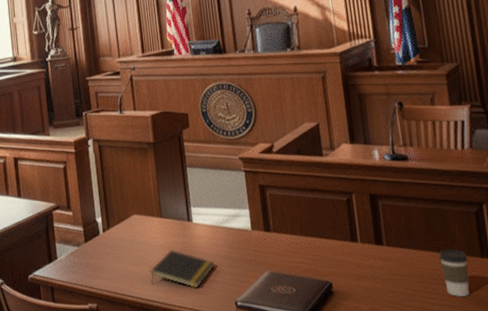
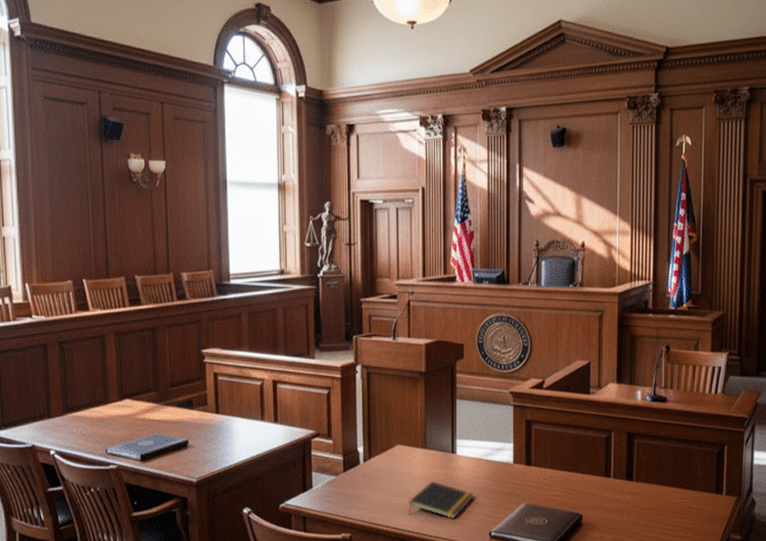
coffee cup: present [439,250,470,296] -> none [680,486,704,528]

